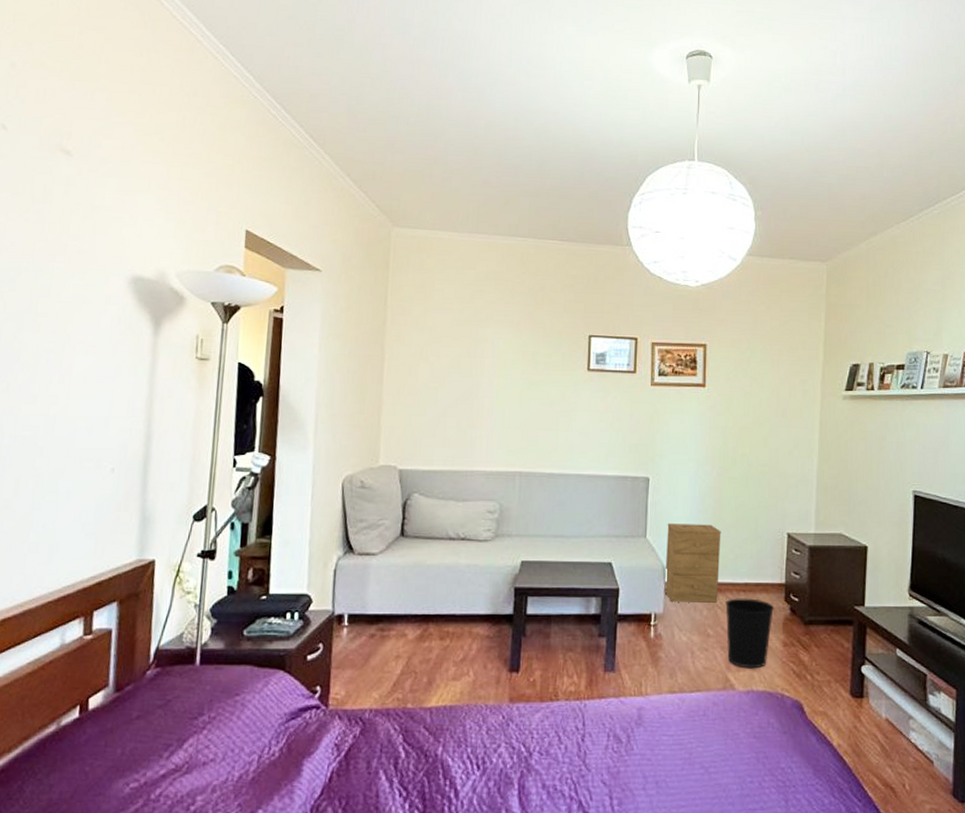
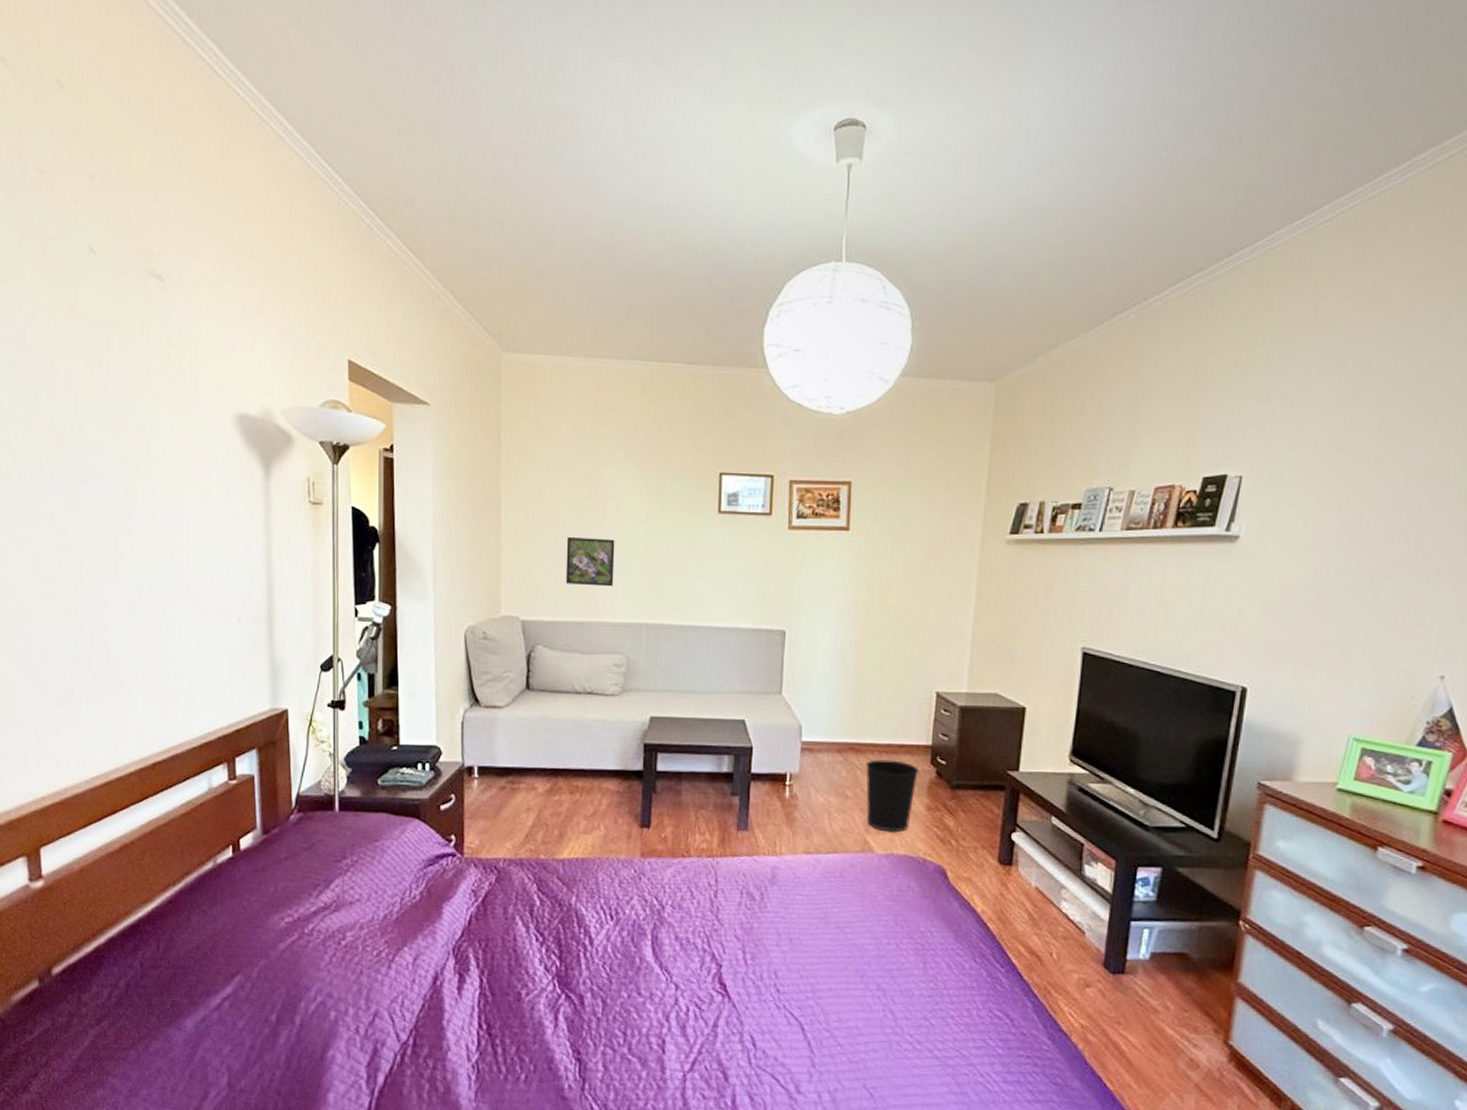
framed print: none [443,391,492,438] -> present [565,536,615,587]
nightstand: present [664,523,721,603] -> none [800,680,864,764]

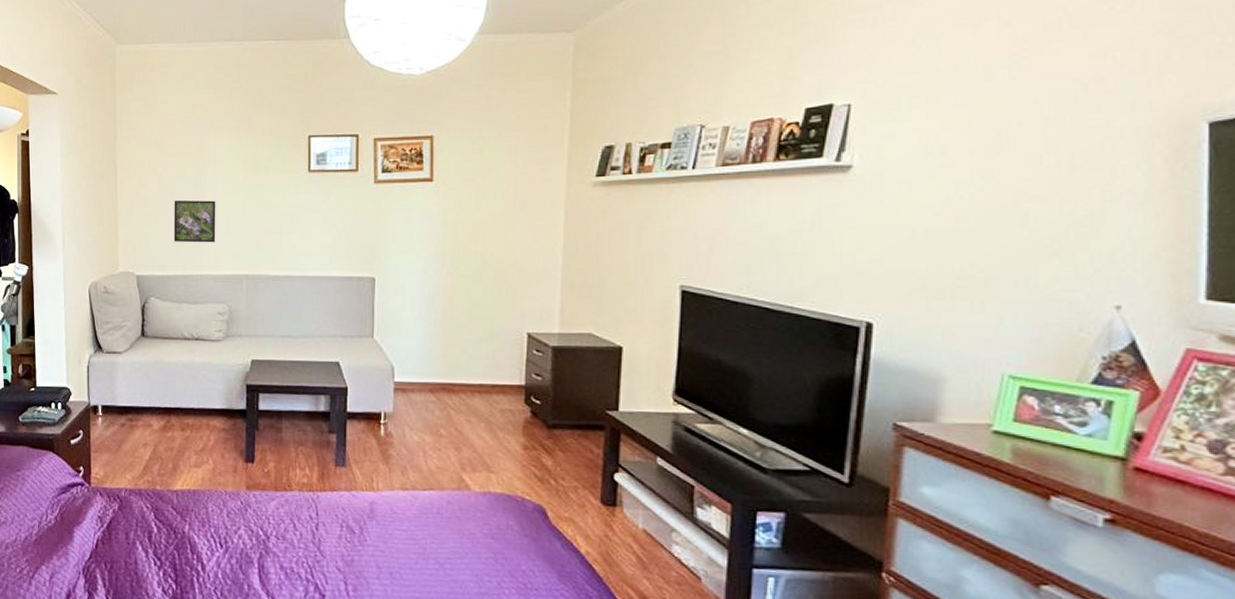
wastebasket: present [865,759,920,832] -> none [459,399,514,471]

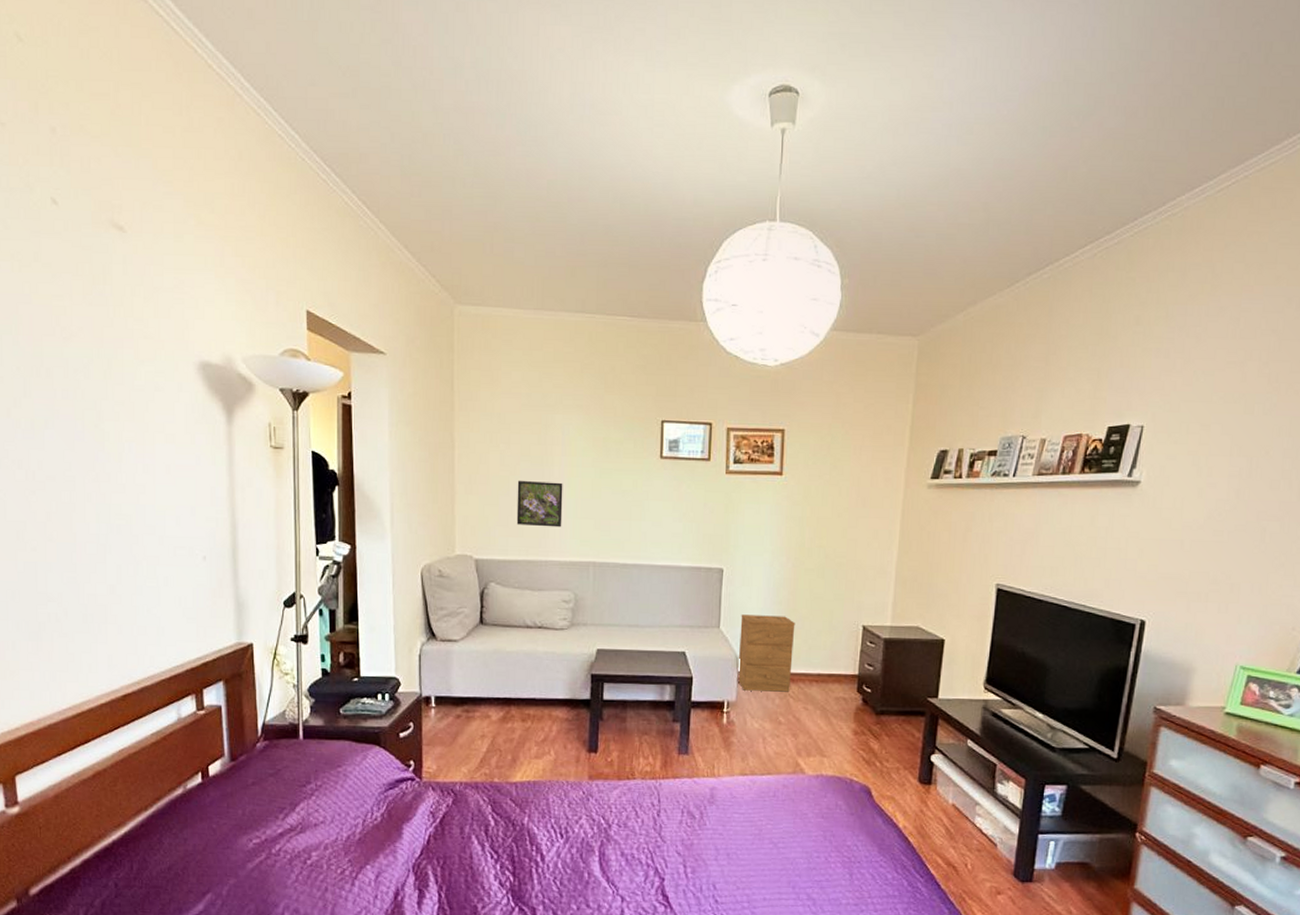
nightstand: none [393,323,453,403] -> present [737,614,795,692]

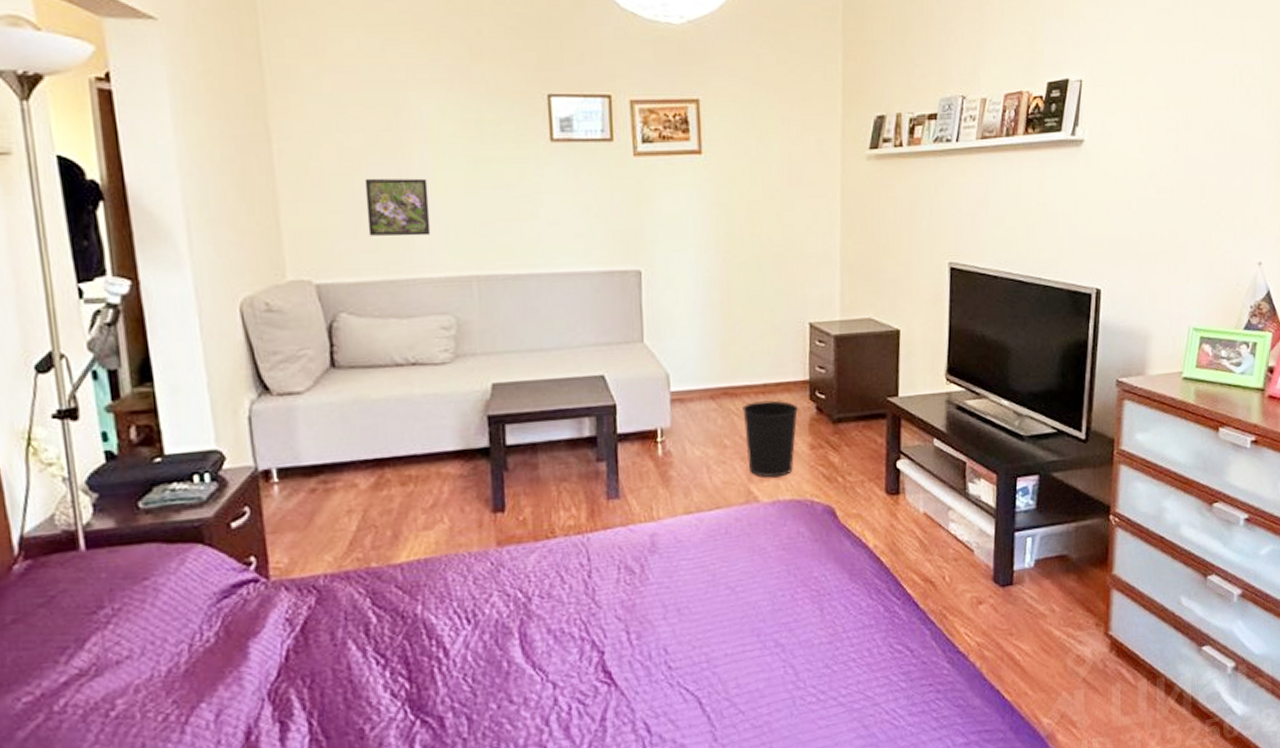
nightstand: present [737,614,795,692] -> none [667,320,734,414]
wastebasket: none [797,688,847,755] -> present [742,400,799,478]

